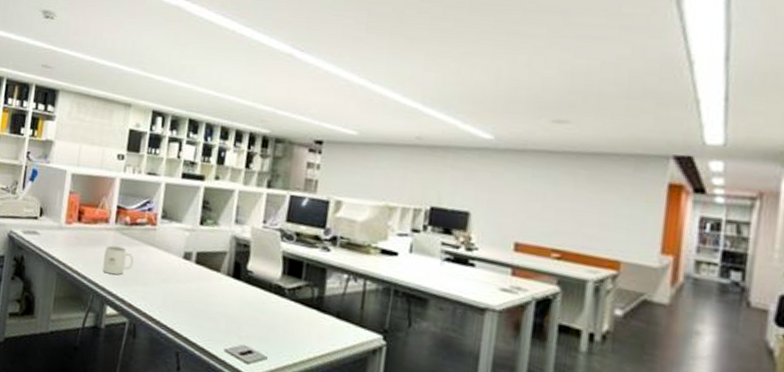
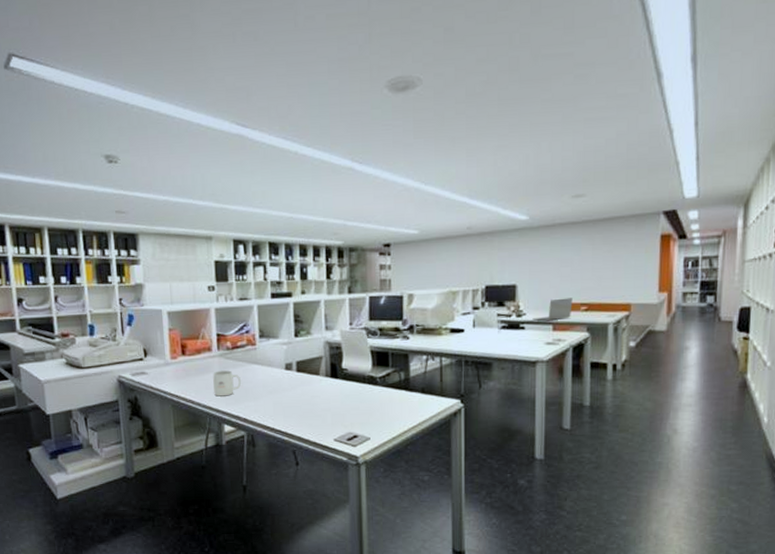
laptop: none [486,237,542,264] -> present [532,298,573,321]

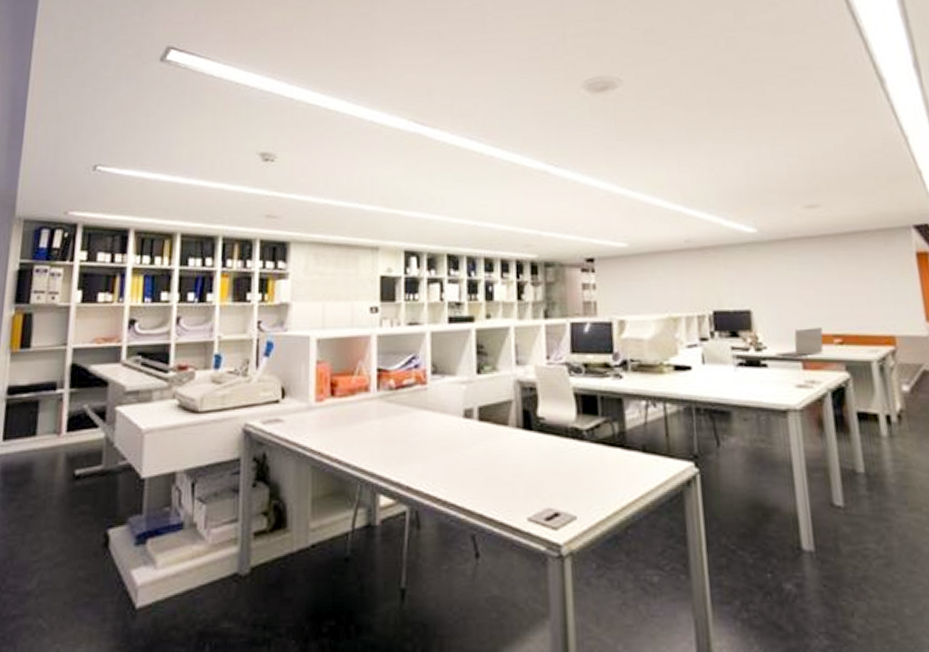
mug: present [213,370,241,397] -> none [369,418,405,455]

